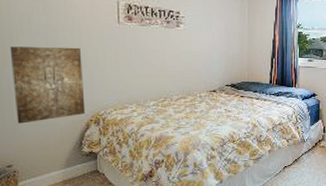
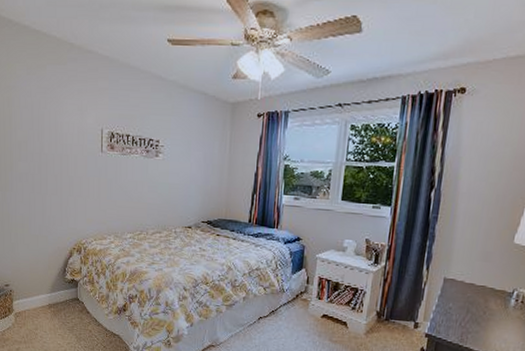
wall art: present [9,46,86,124] -> none [10,173,70,247]

